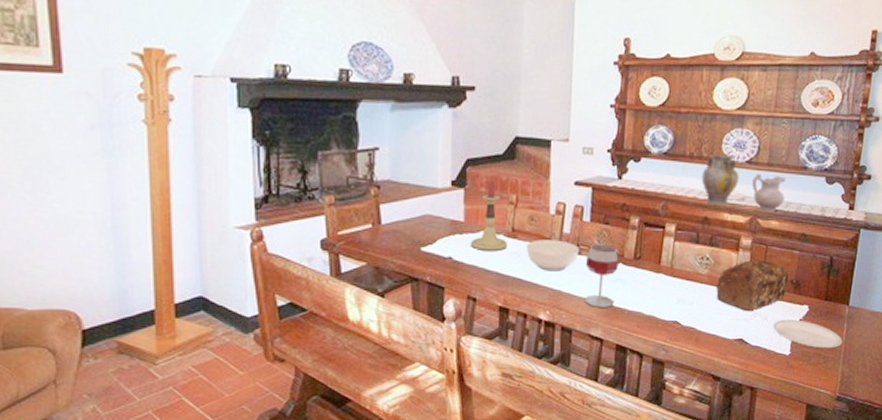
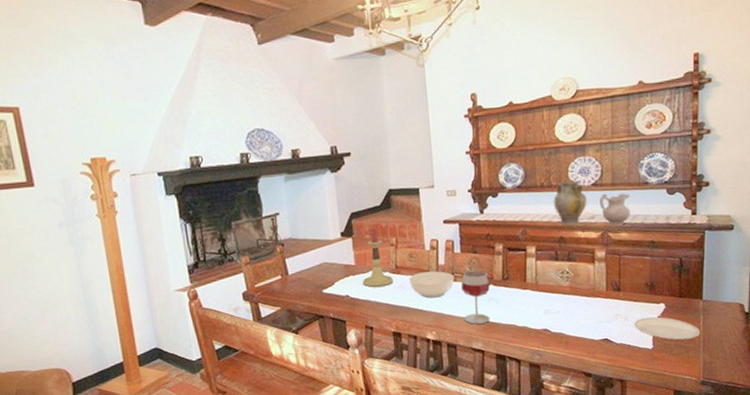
bread loaf: present [716,260,789,312] -> none [578,268,643,315]

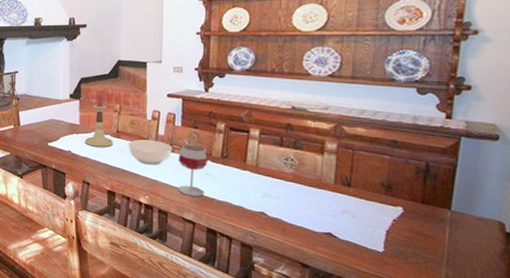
ceramic jug: present [553,180,587,226] -> none [283,69,321,114]
ceramic pitcher: present [599,193,631,226] -> none [335,86,372,120]
plate: present [634,316,701,341] -> none [363,218,446,251]

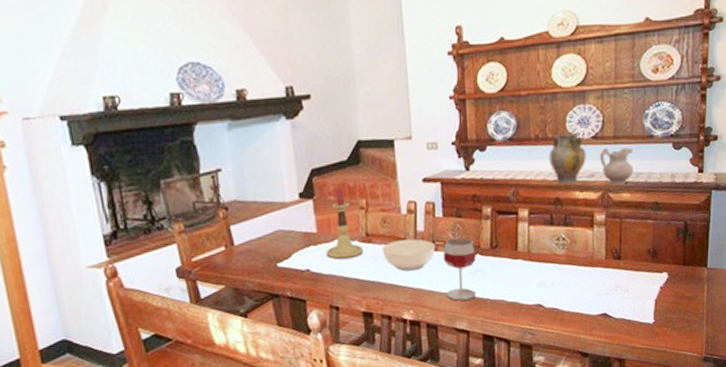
ceramic jug: none [283,69,321,114] -> present [548,132,586,186]
ceramic pitcher: none [335,86,372,120] -> present [600,147,634,185]

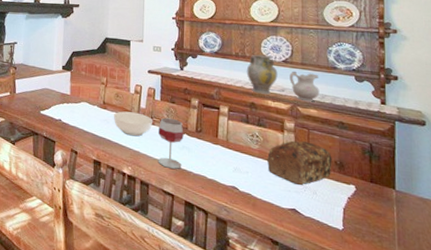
candlestick: present [327,188,363,259] -> none [75,67,100,118]
bread loaf: none [575,233,645,287] -> present [267,140,332,186]

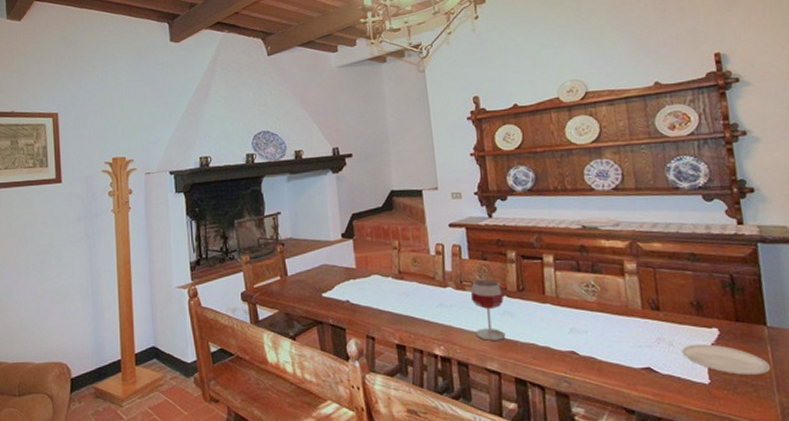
bowl: present [113,111,153,137] -> none [413,278,464,308]
ceramic jug: present [246,54,278,95] -> none [569,184,609,234]
bread loaf: present [267,140,332,186] -> none [608,283,688,339]
ceramic pitcher: present [289,71,320,102] -> none [623,199,662,235]
plate: none [323,195,395,229] -> present [682,344,771,376]

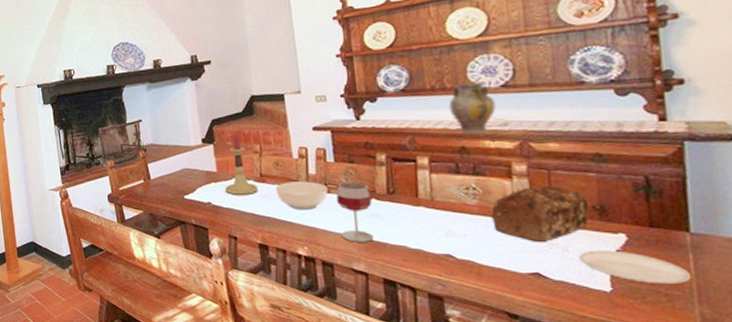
candlestick: none [364,230,396,293] -> present [225,135,258,195]
bowl: none [413,278,464,308] -> present [275,181,329,210]
ceramic jug: none [569,184,609,234] -> present [448,81,496,134]
bread loaf: none [608,283,688,339] -> present [491,186,589,243]

